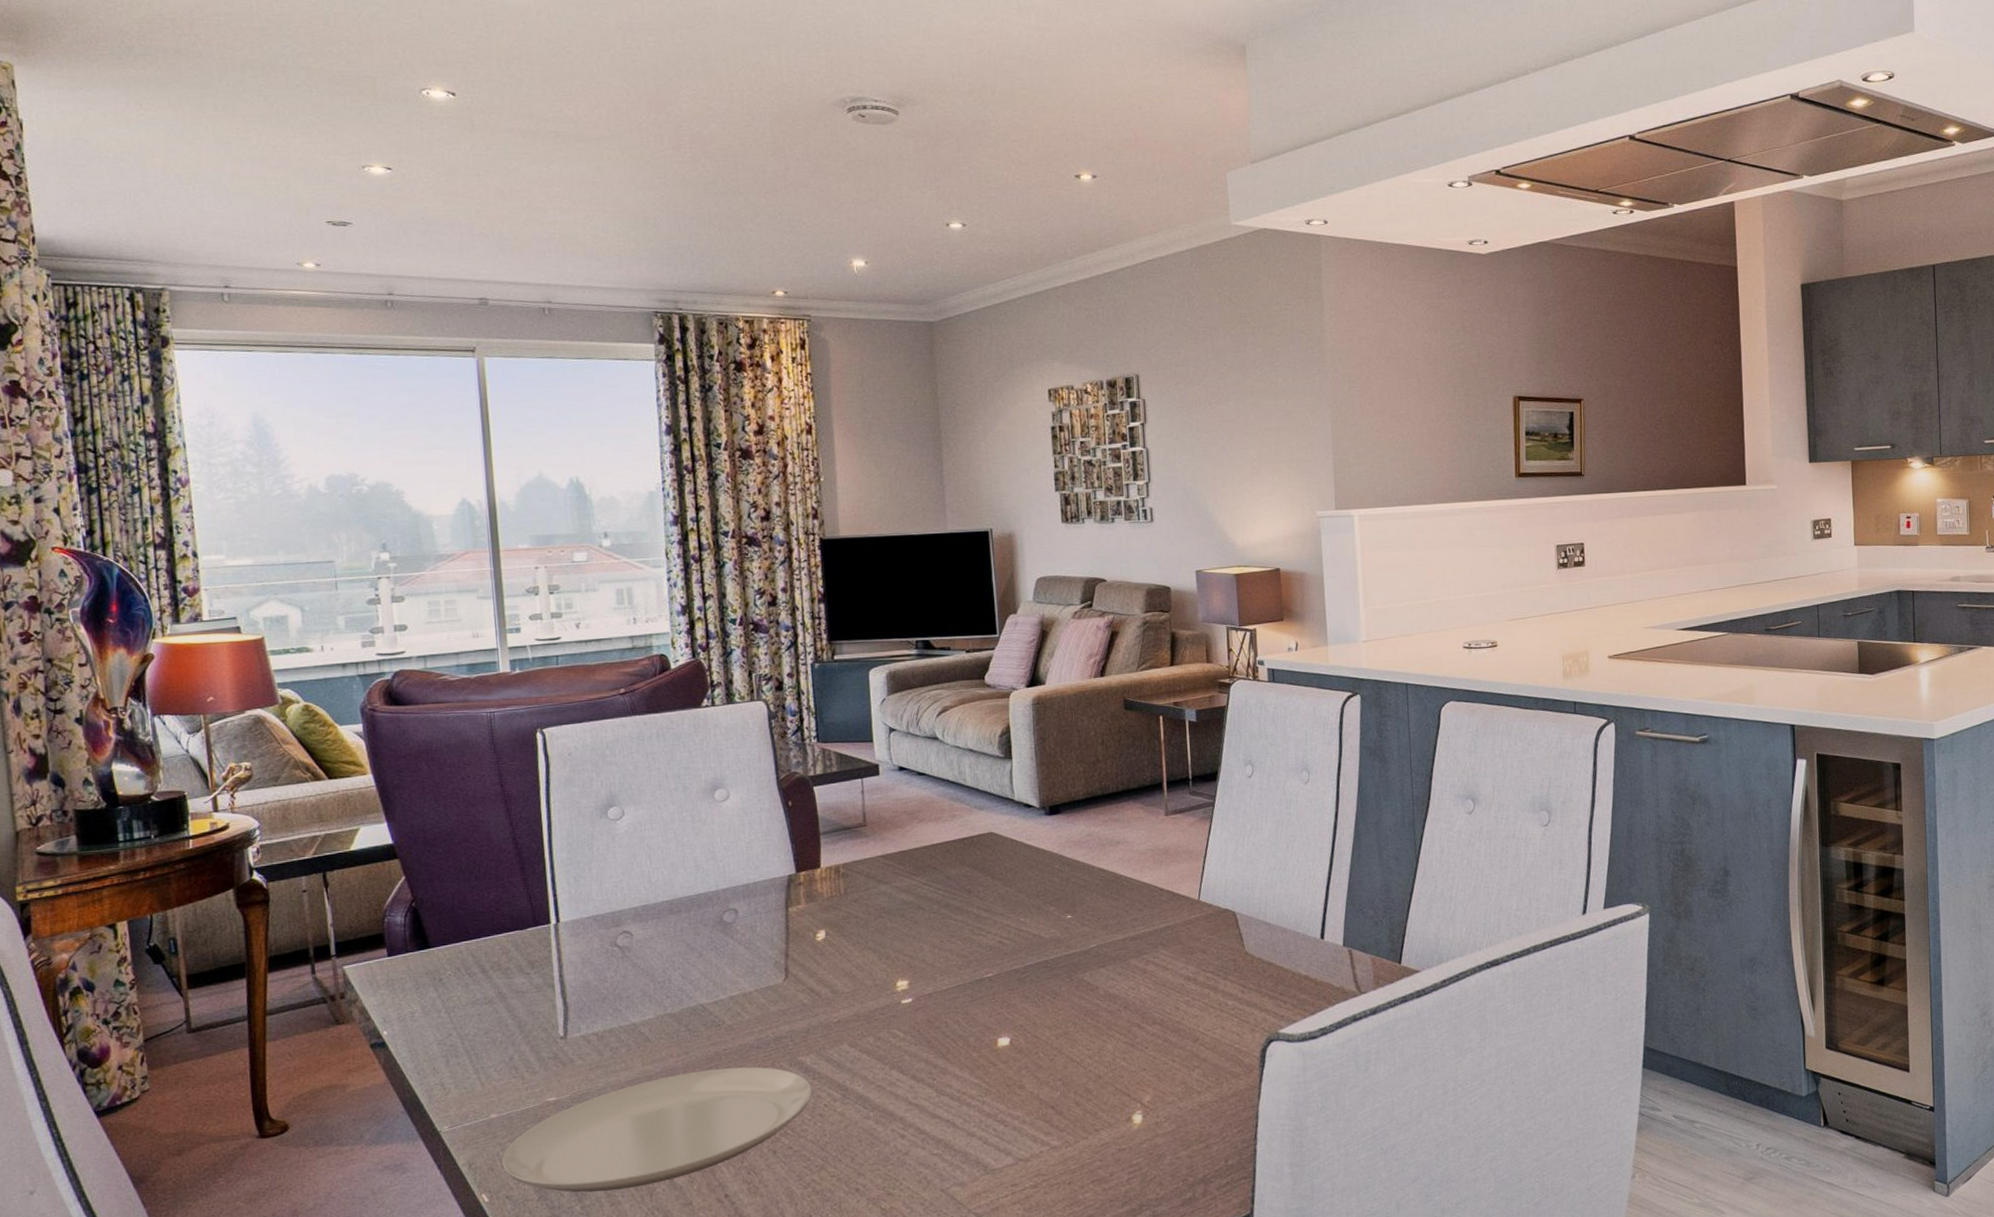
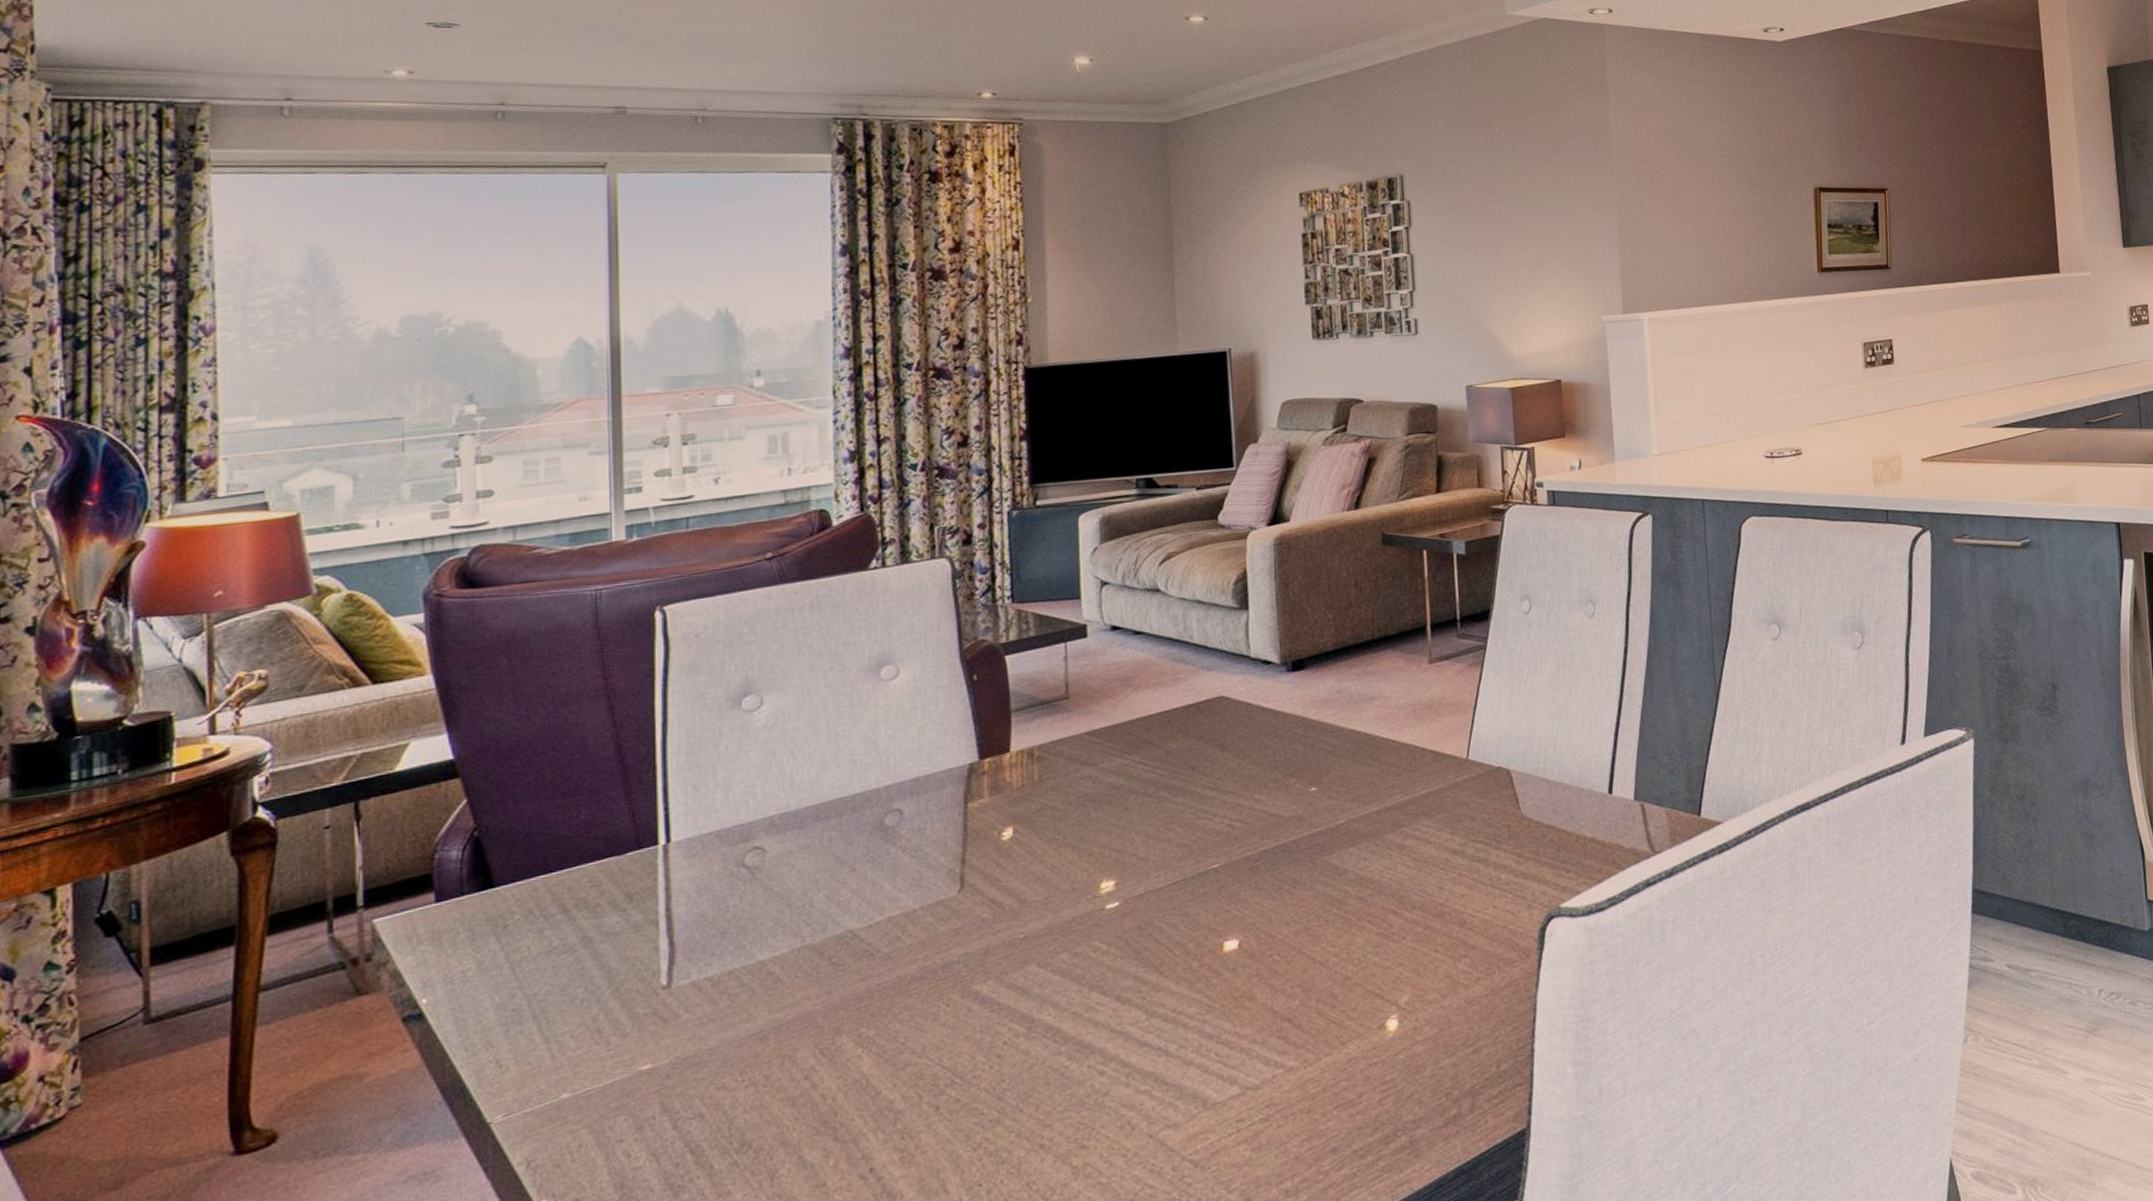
plate: present [501,1066,812,1193] -> none [572,1002,988,1186]

